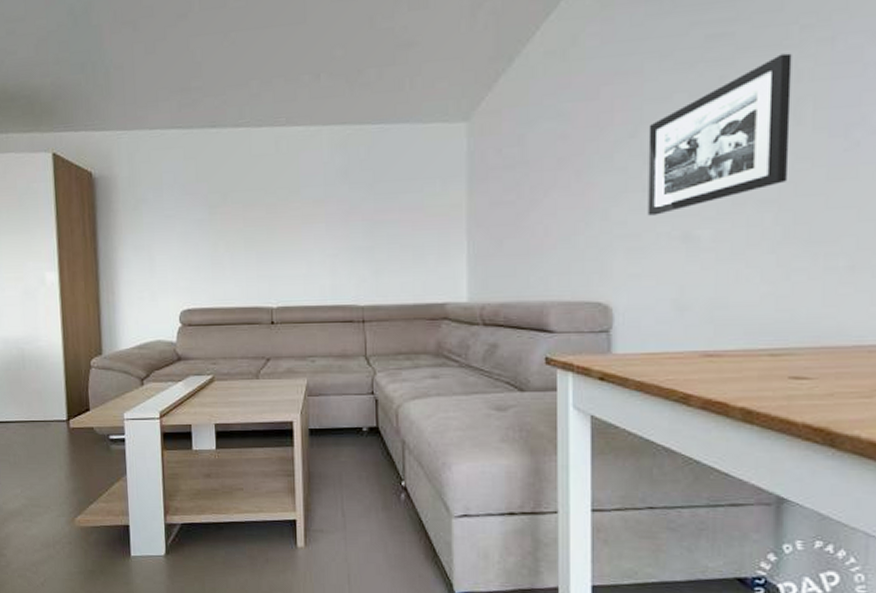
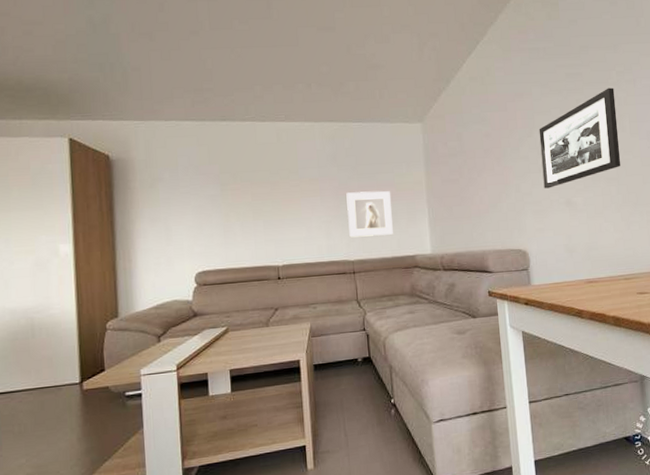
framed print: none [358,216,417,277] -> present [346,191,393,238]

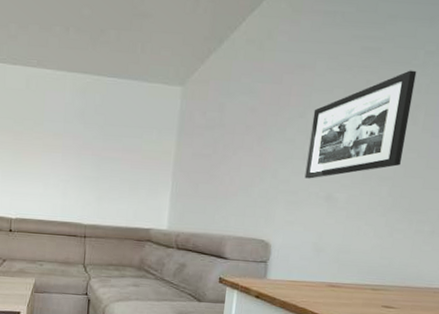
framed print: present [346,191,393,238] -> none [86,153,135,204]

